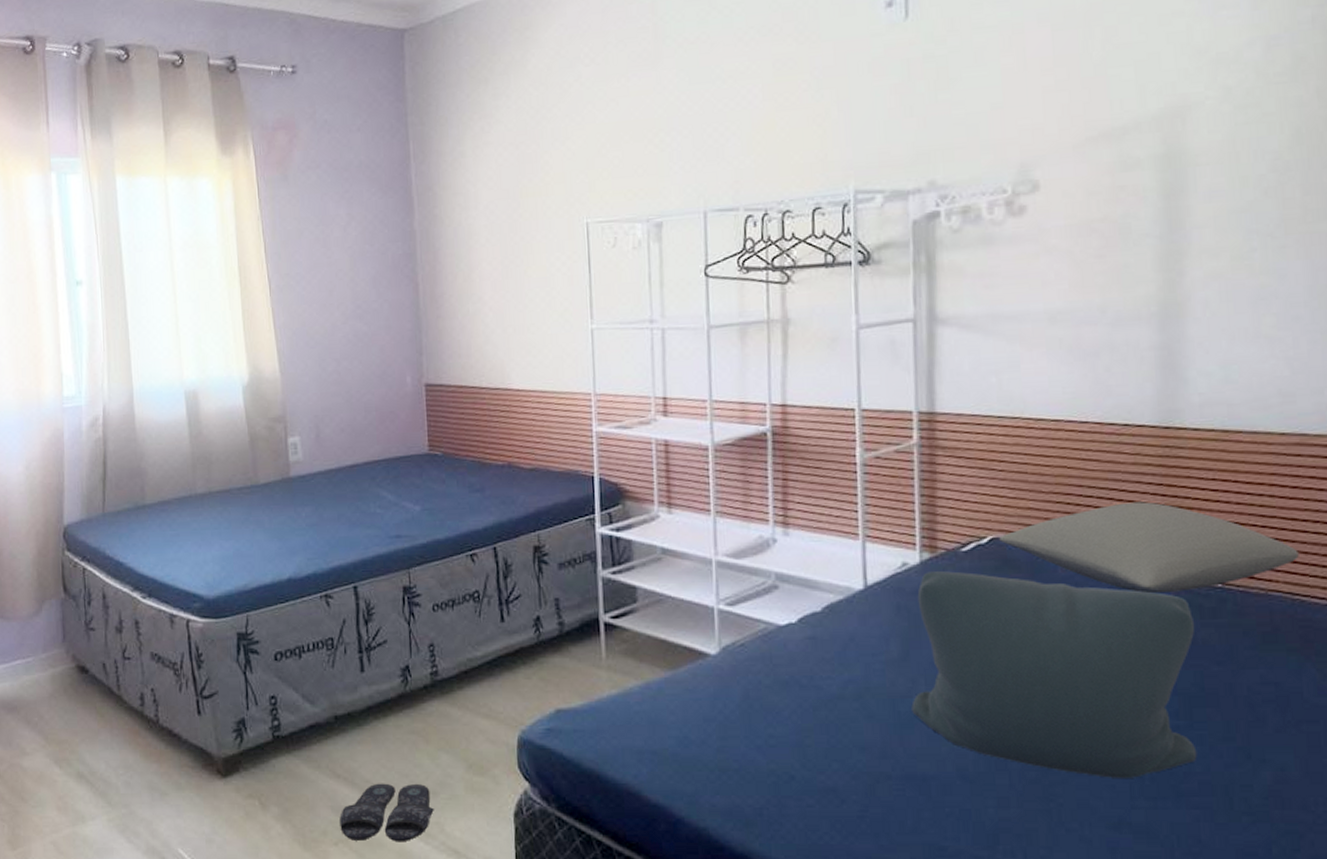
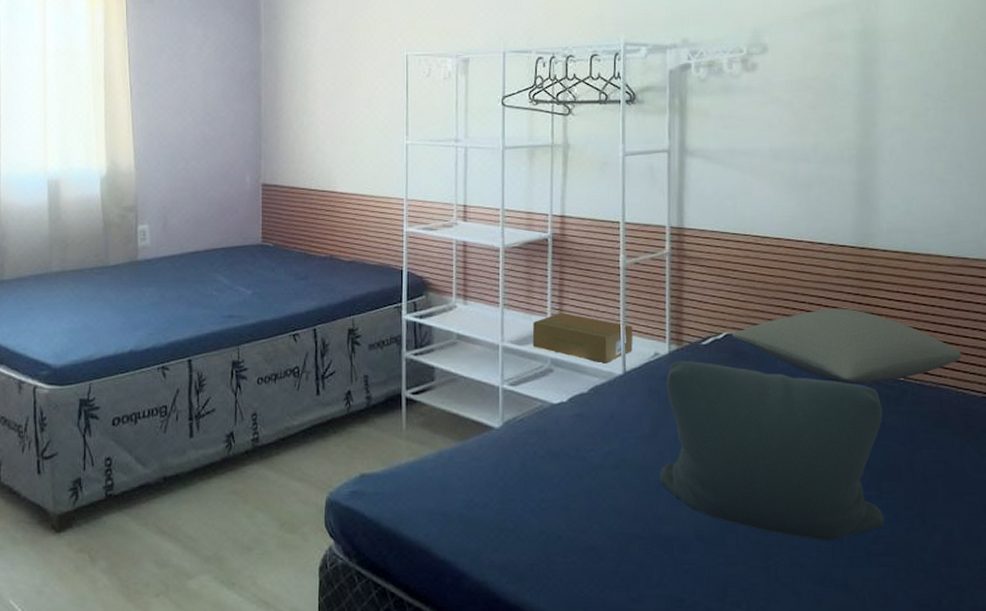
slippers: present [339,783,435,842] -> none [162,539,249,594]
box: none [751,519,875,577] -> present [532,313,633,364]

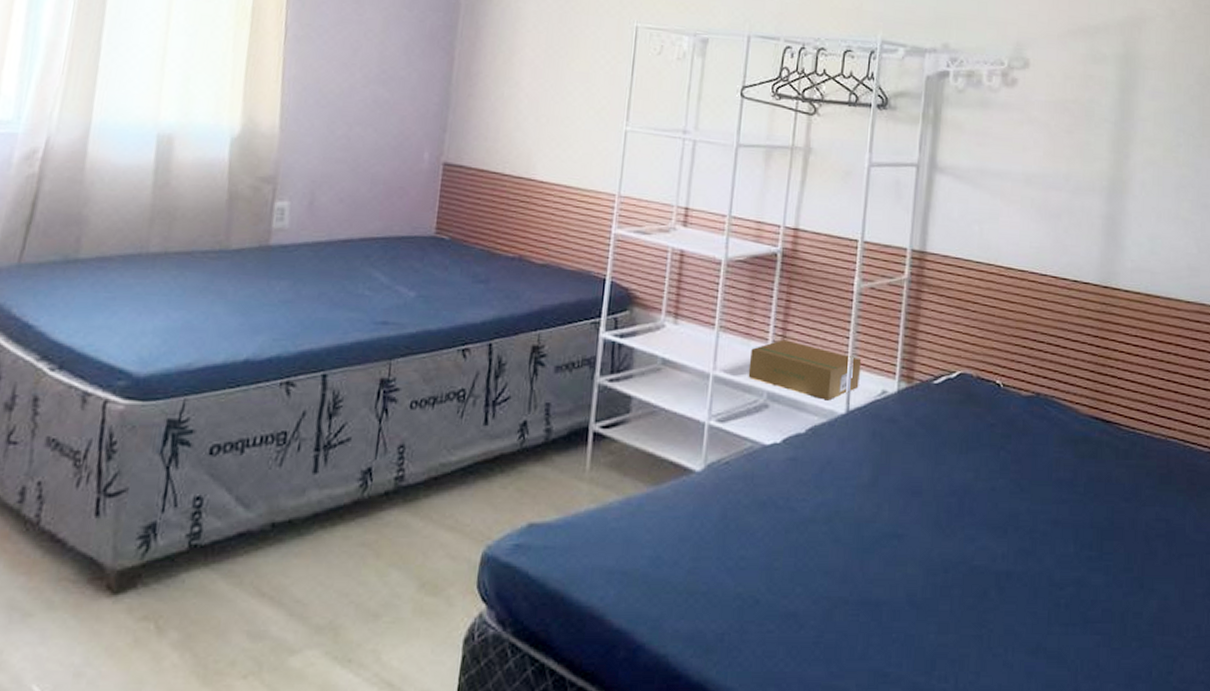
cushion: present [659,361,885,540] -> none [874,401,1112,605]
pillow: present [732,308,962,385] -> none [966,350,1192,435]

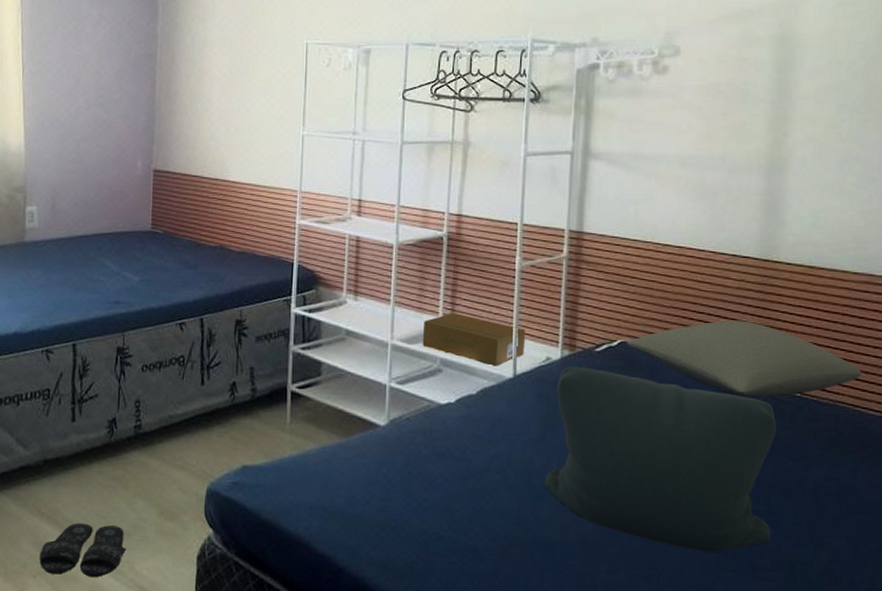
slippers: none [253,603,374,674] -> present [39,522,127,578]
cushion: none [874,401,1112,605] -> present [544,367,777,553]
pillow: none [966,350,1192,435] -> present [627,320,861,399]

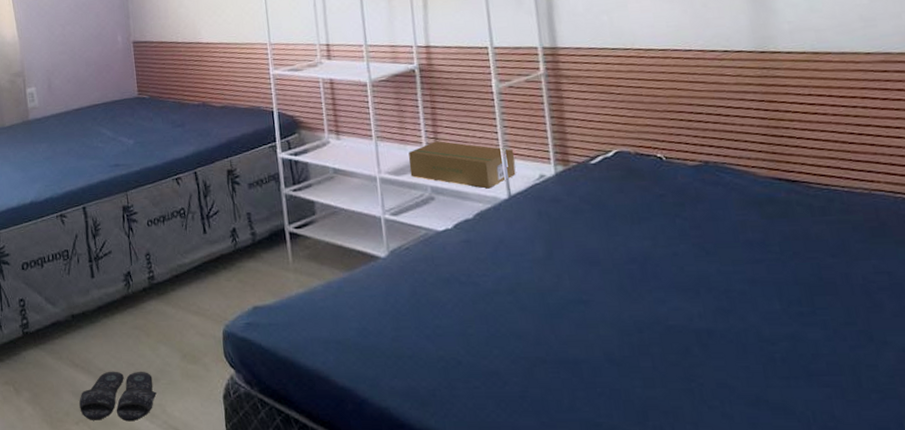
cushion: present [544,367,777,553] -> none [555,181,823,360]
pillow: present [627,320,861,399] -> none [623,116,897,196]

